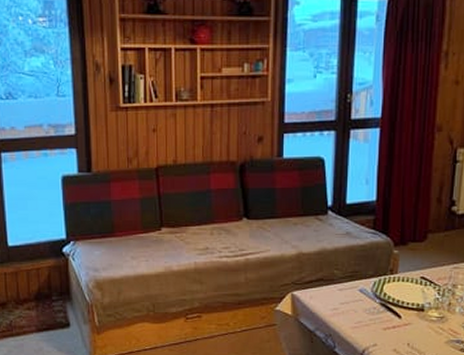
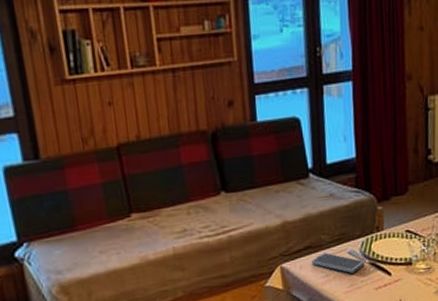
smartphone: none [322,287,375,310] -> present [311,252,365,273]

